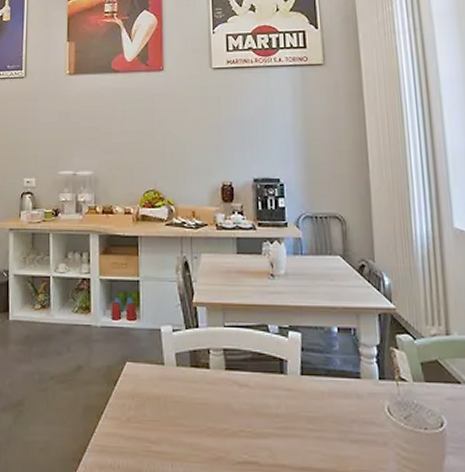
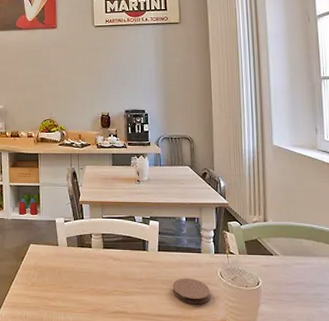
coaster: none [321,414,375,454] -> present [172,278,210,305]

